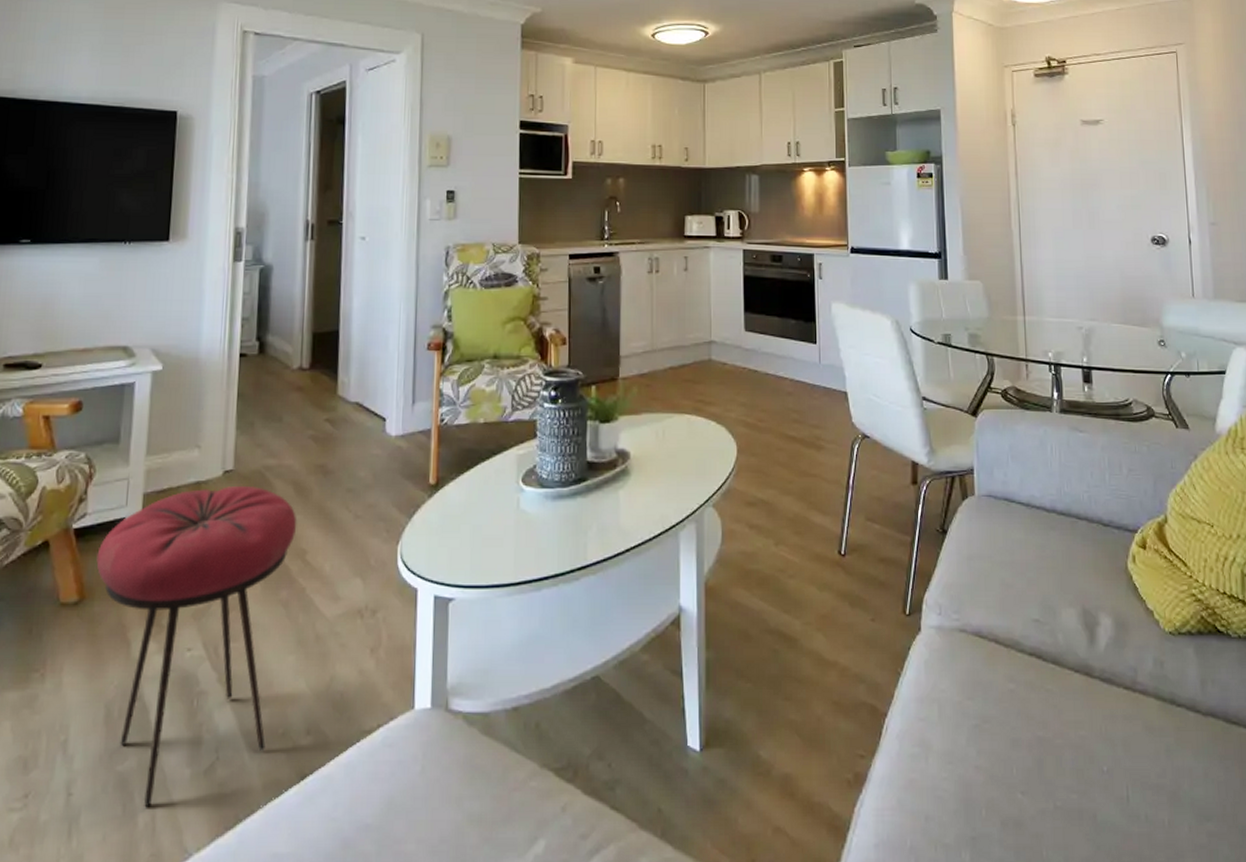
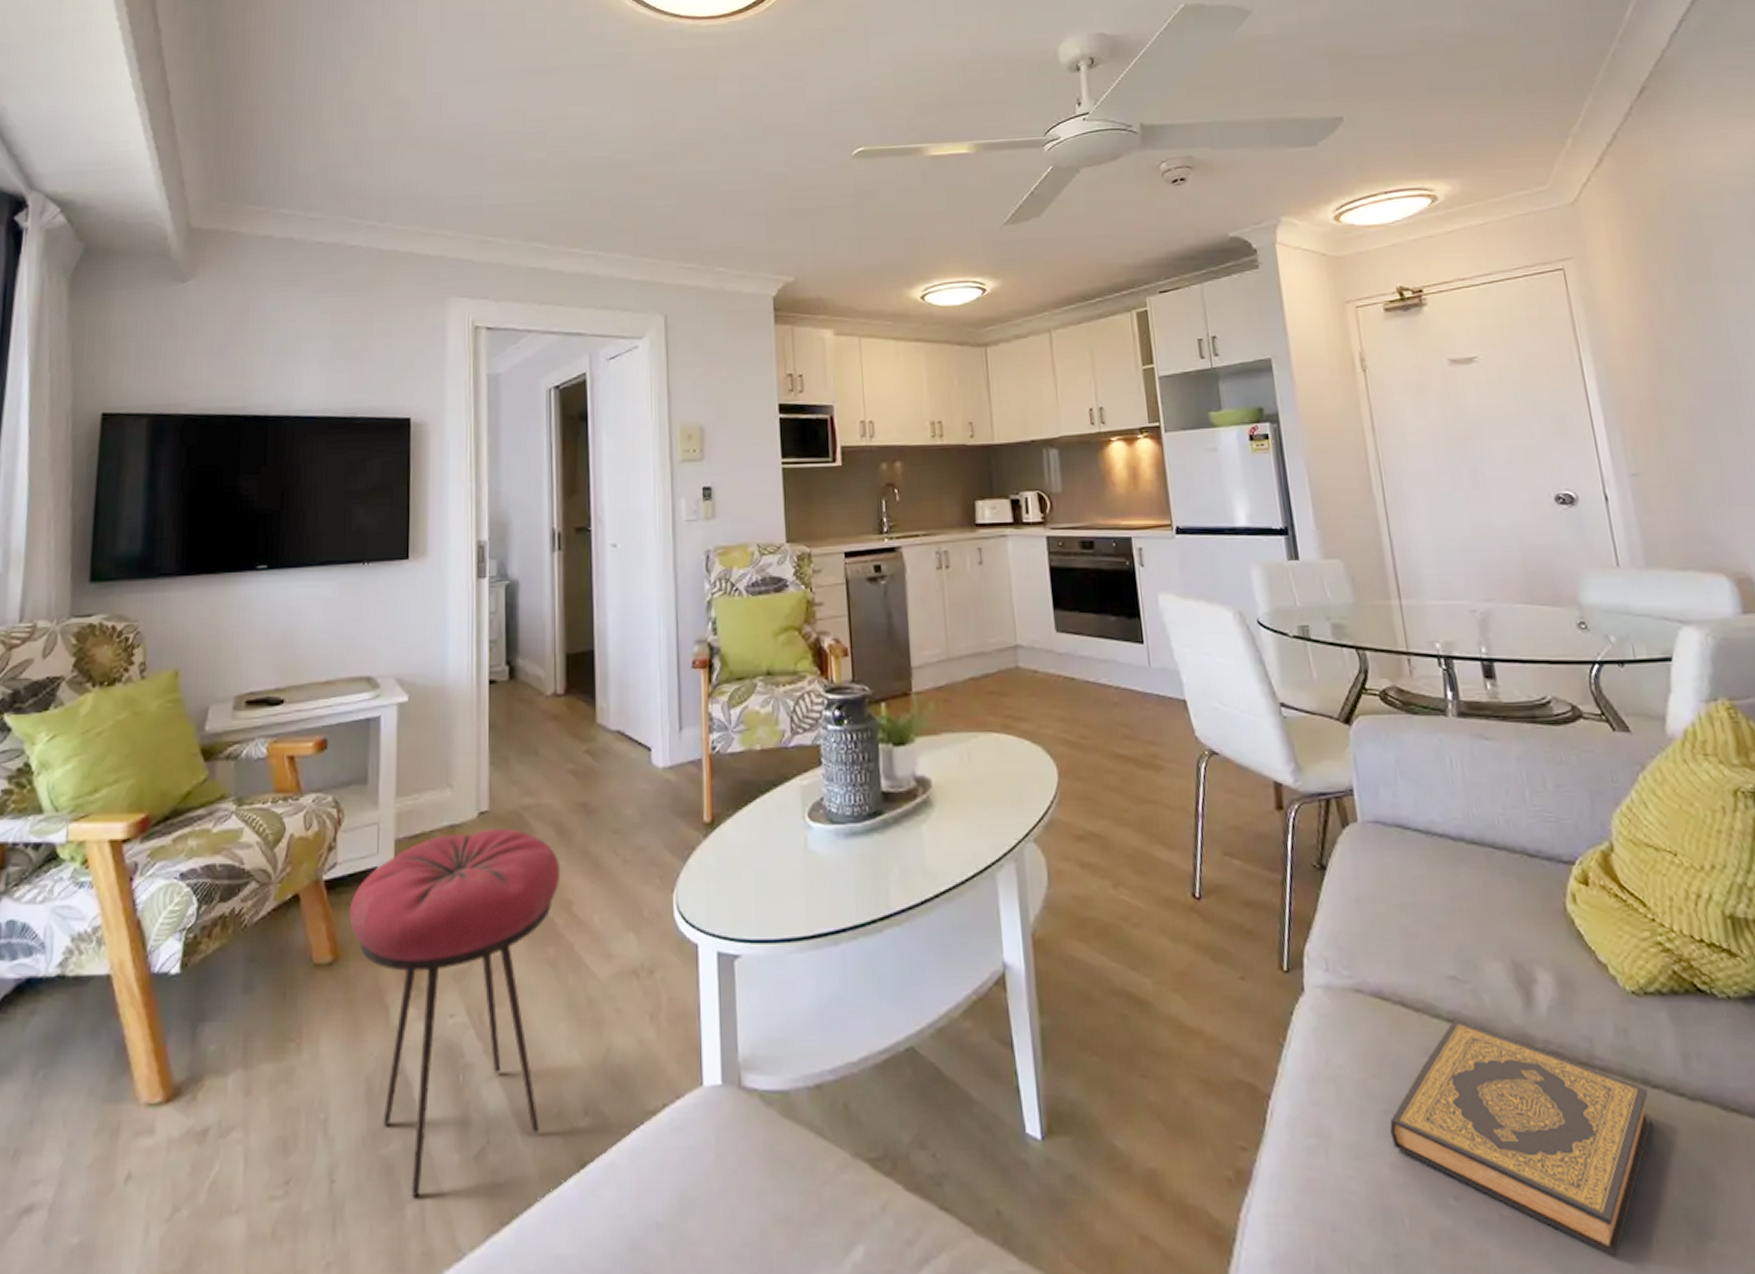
hardback book: none [977,653,1175,836] -> present [1389,1019,1653,1258]

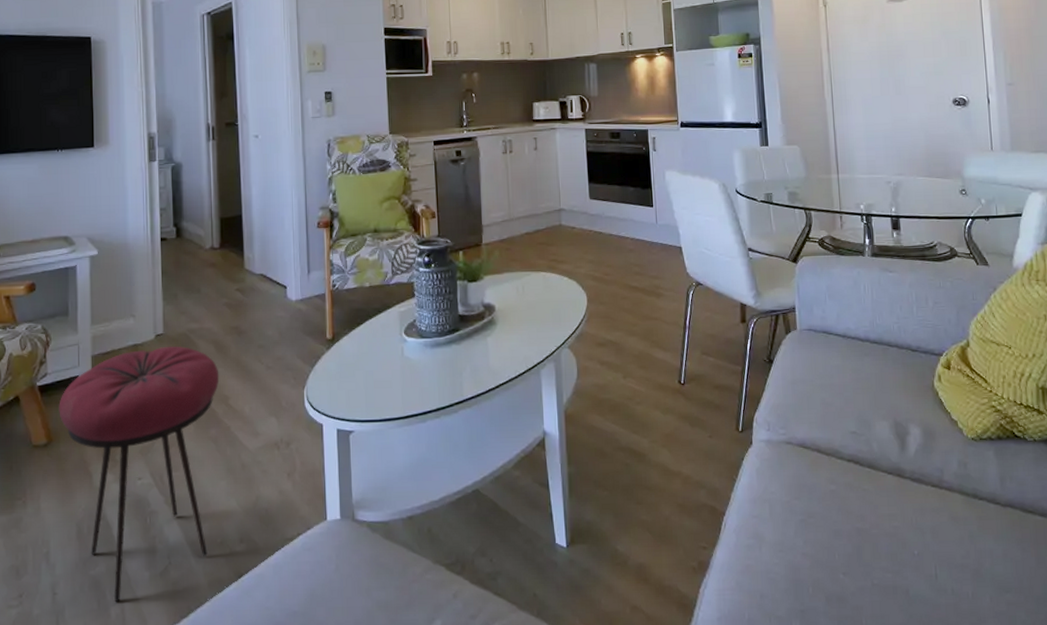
hardback book: present [1389,1019,1653,1258] -> none [804,459,977,607]

